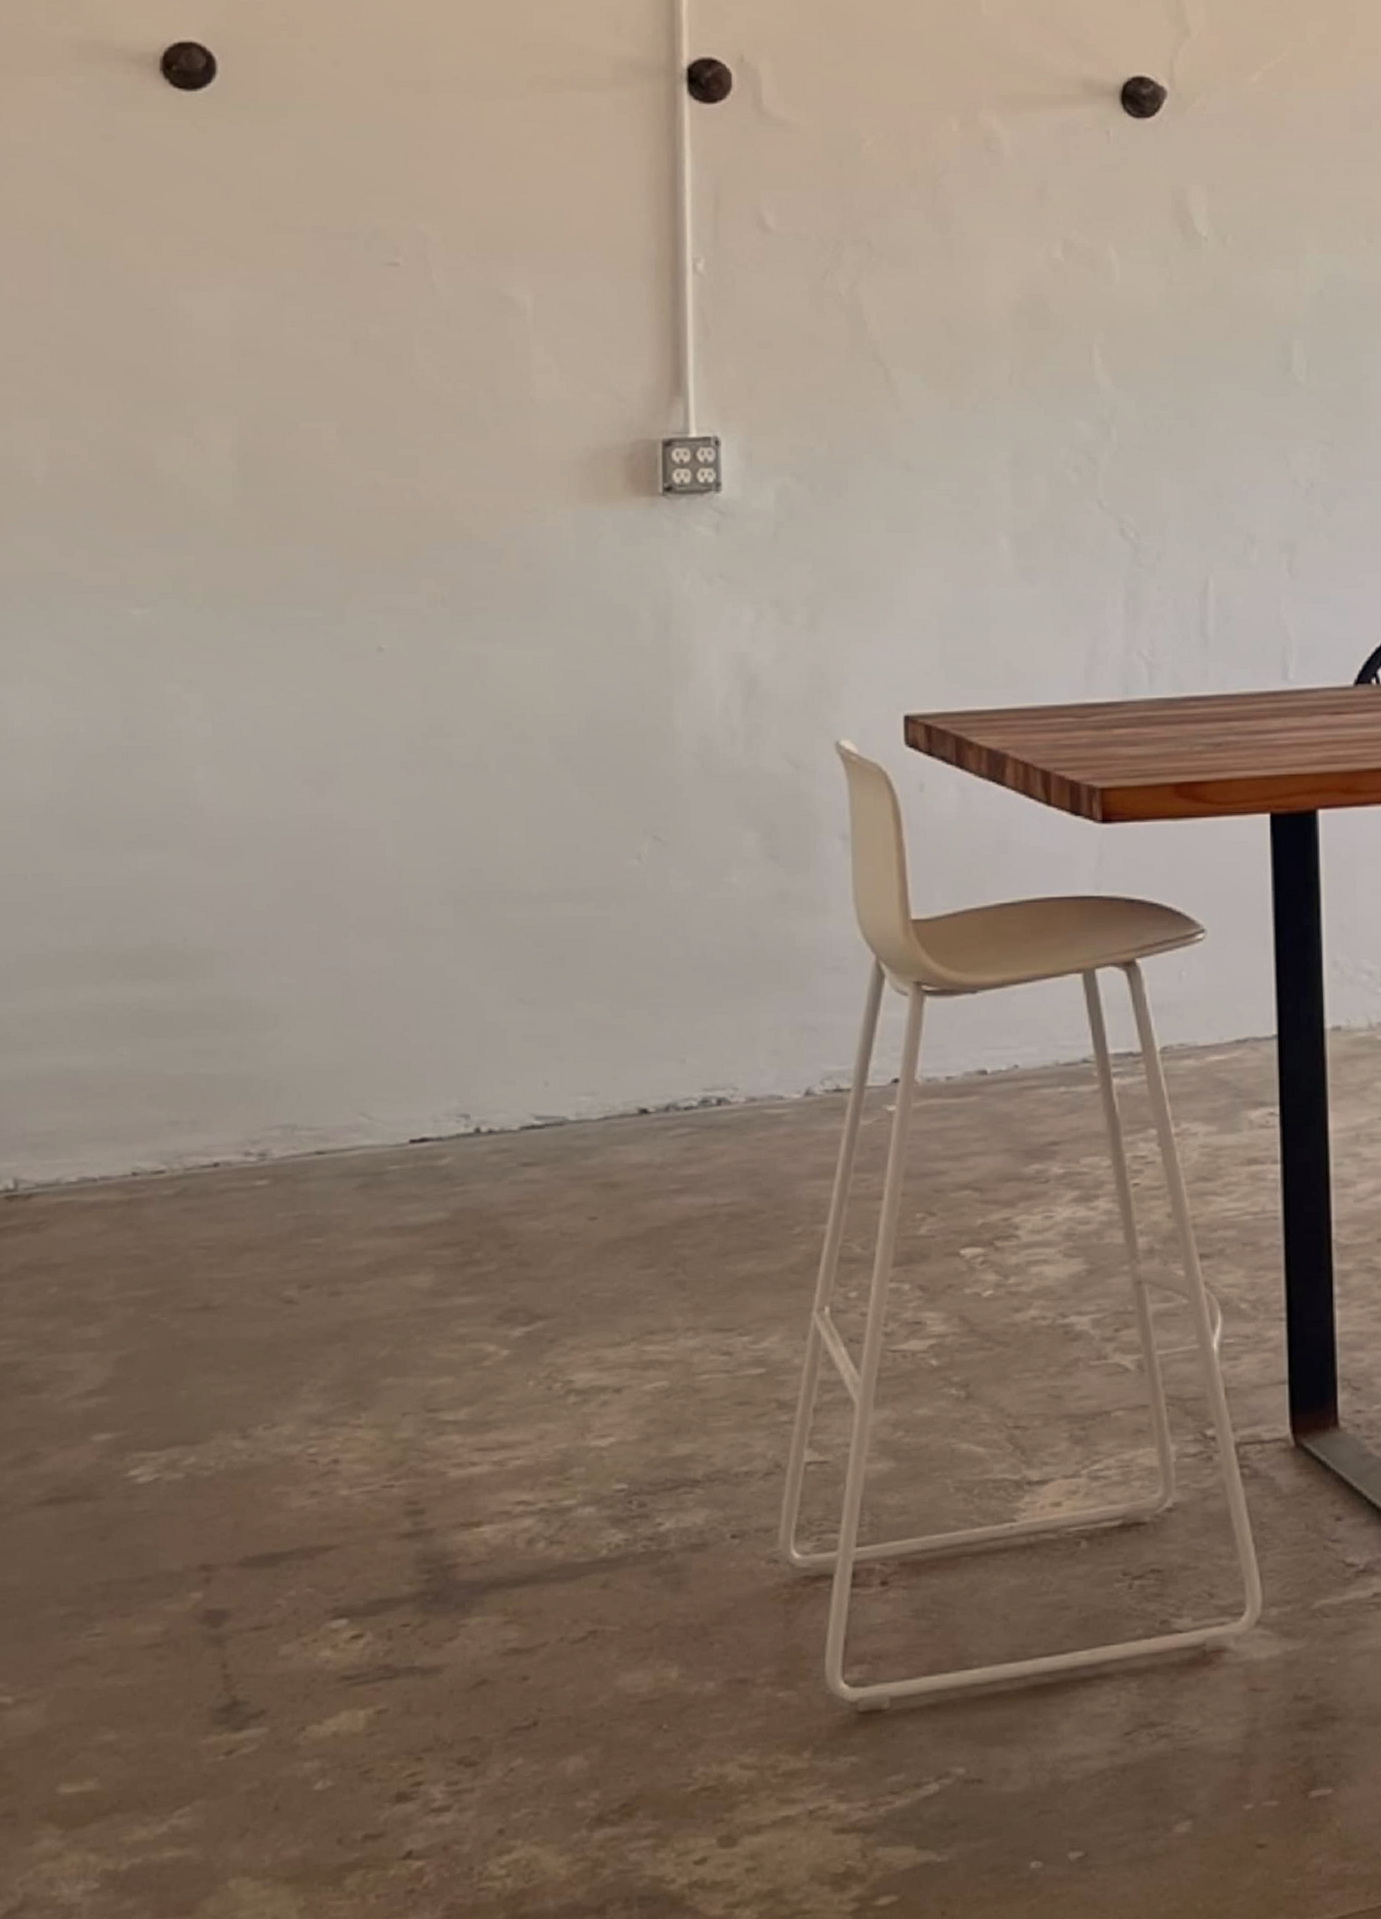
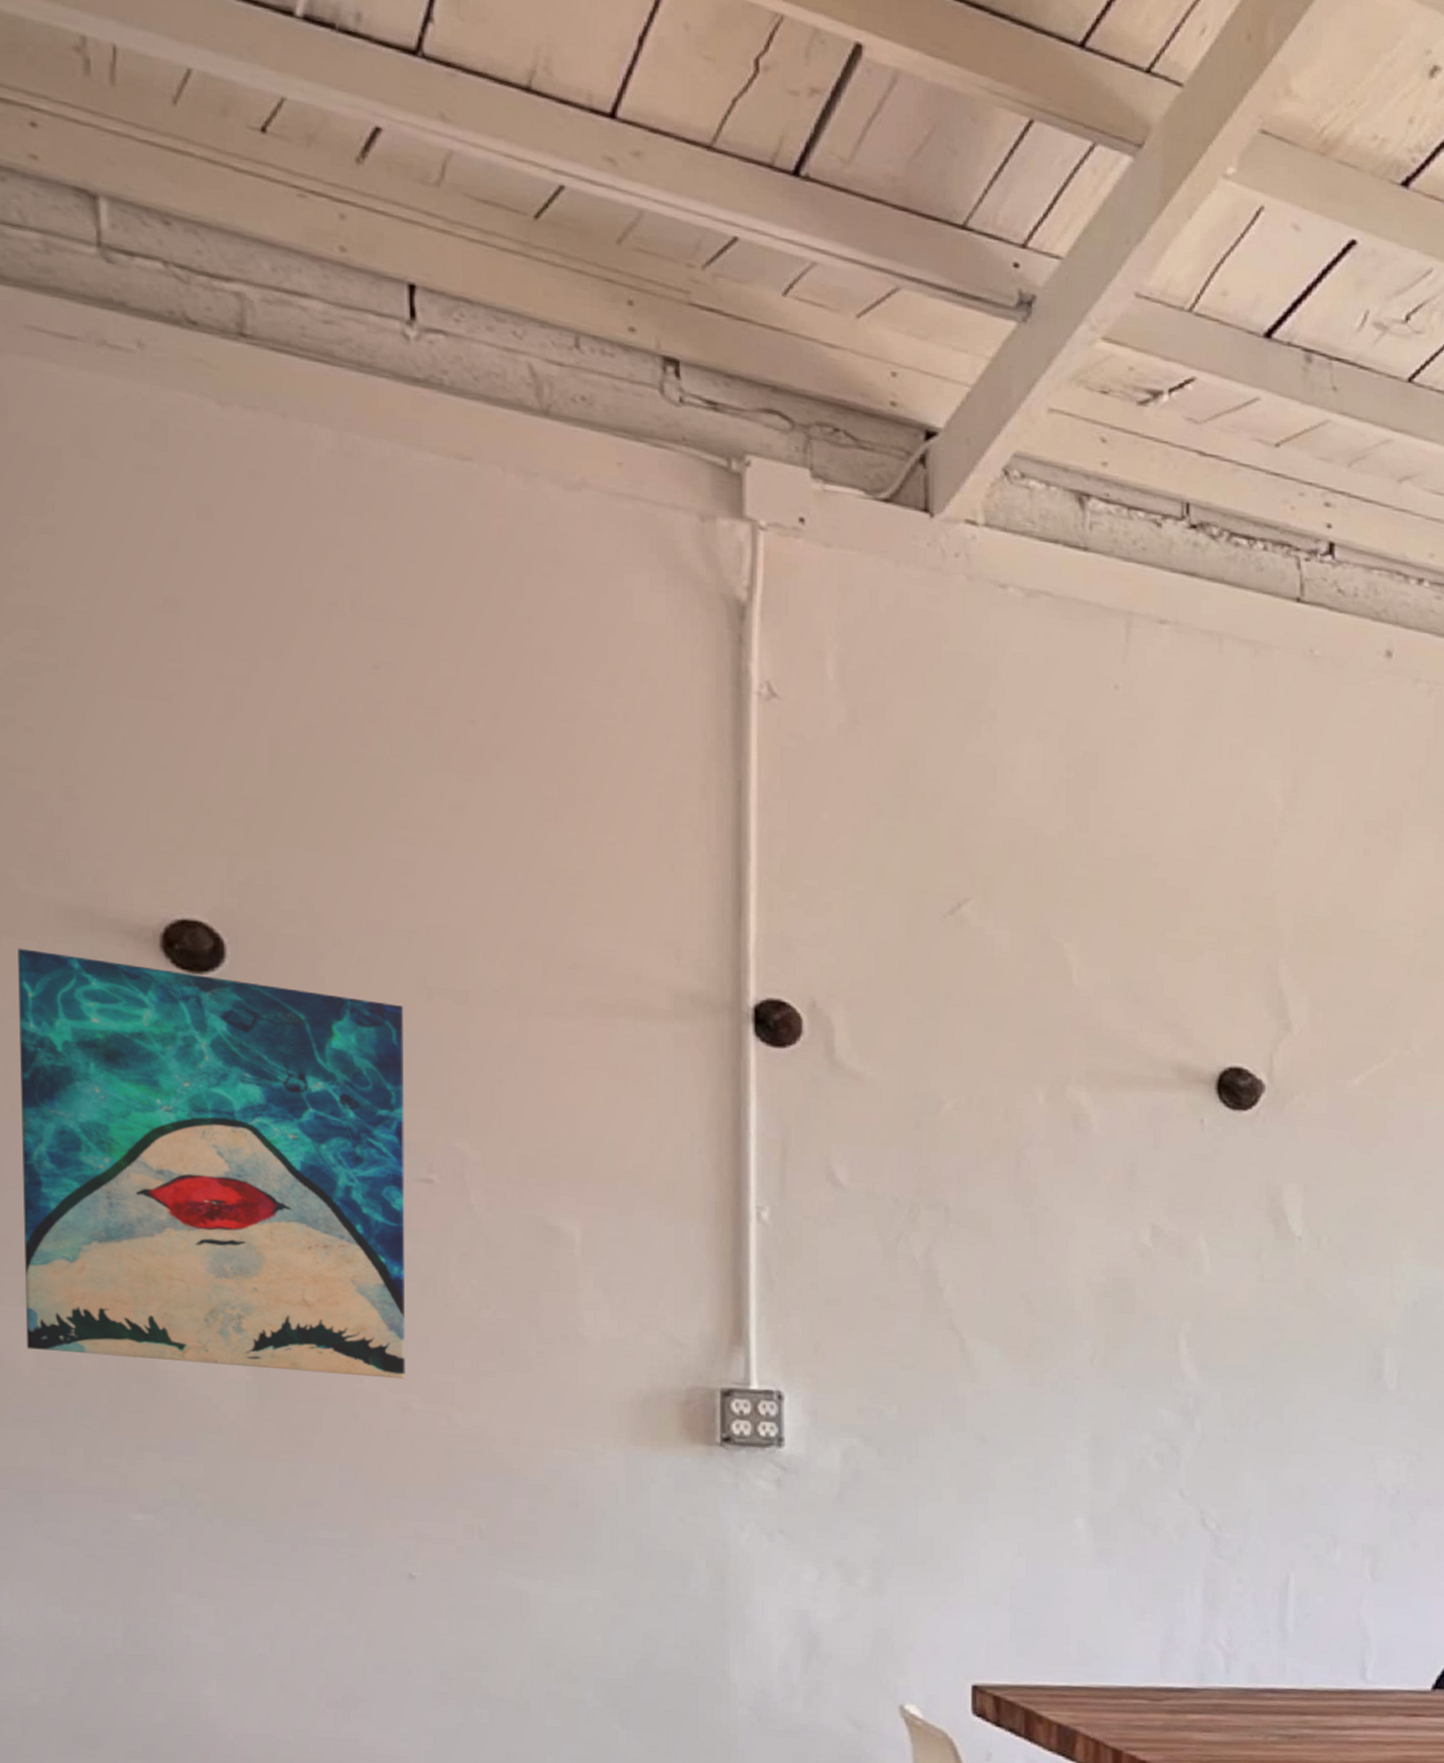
wall art: none [37,84,375,459] -> present [18,948,406,1380]

